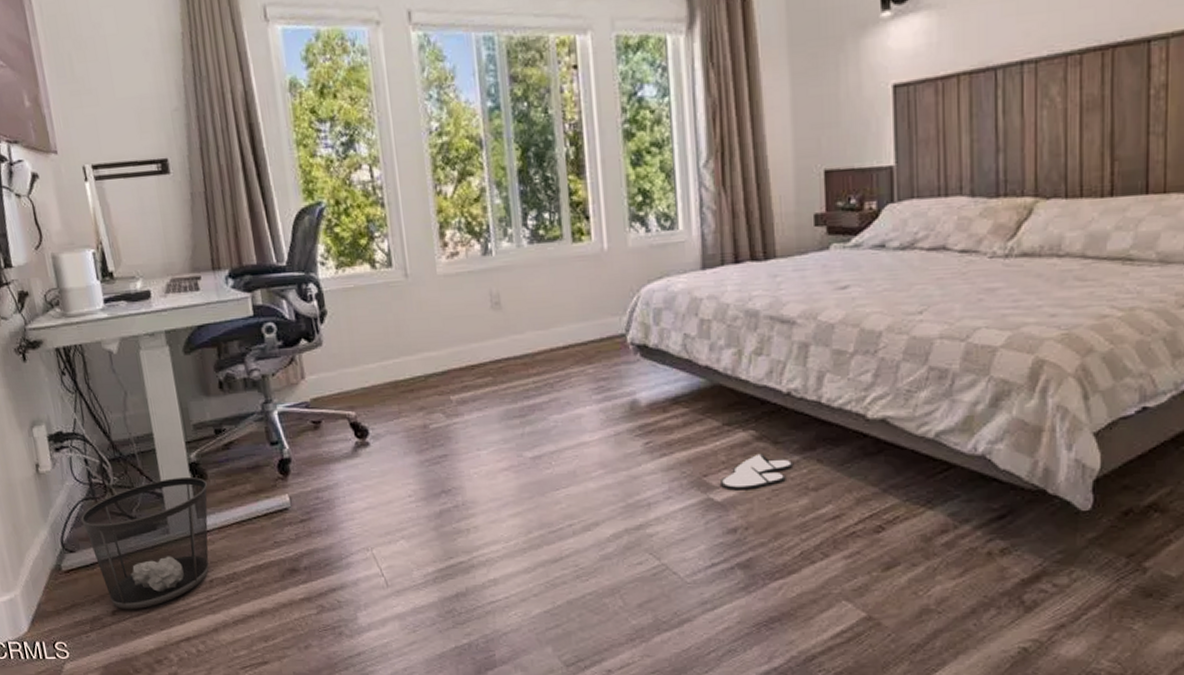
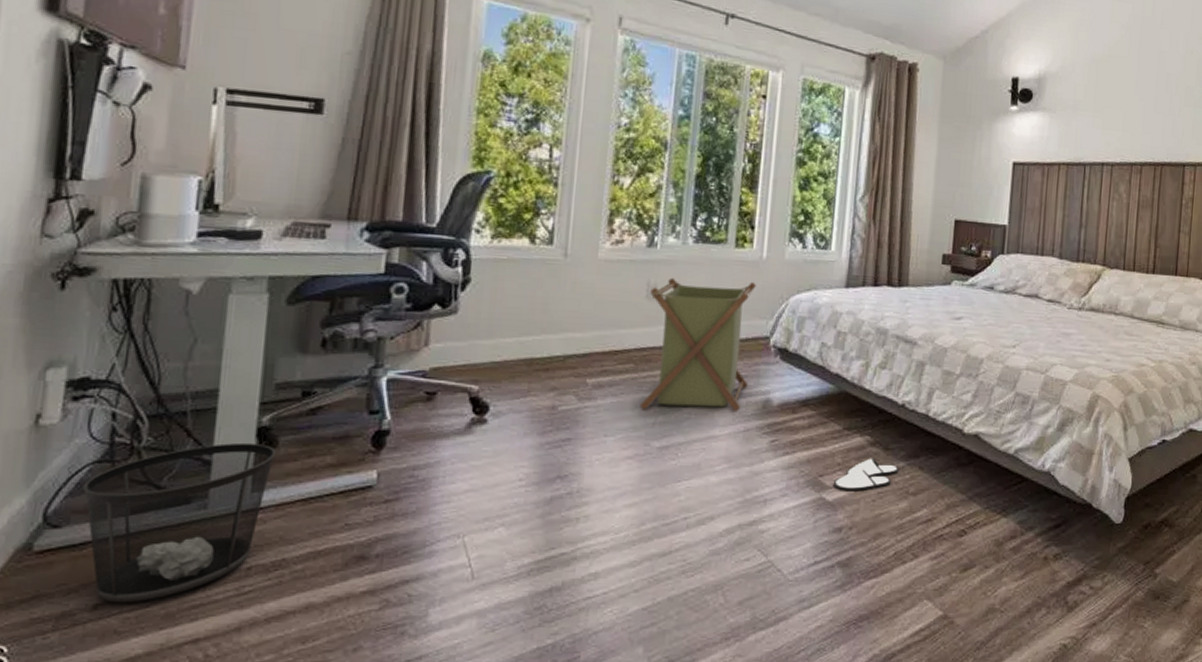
laundry basket: none [494,278,612,422] -> present [640,277,756,411]

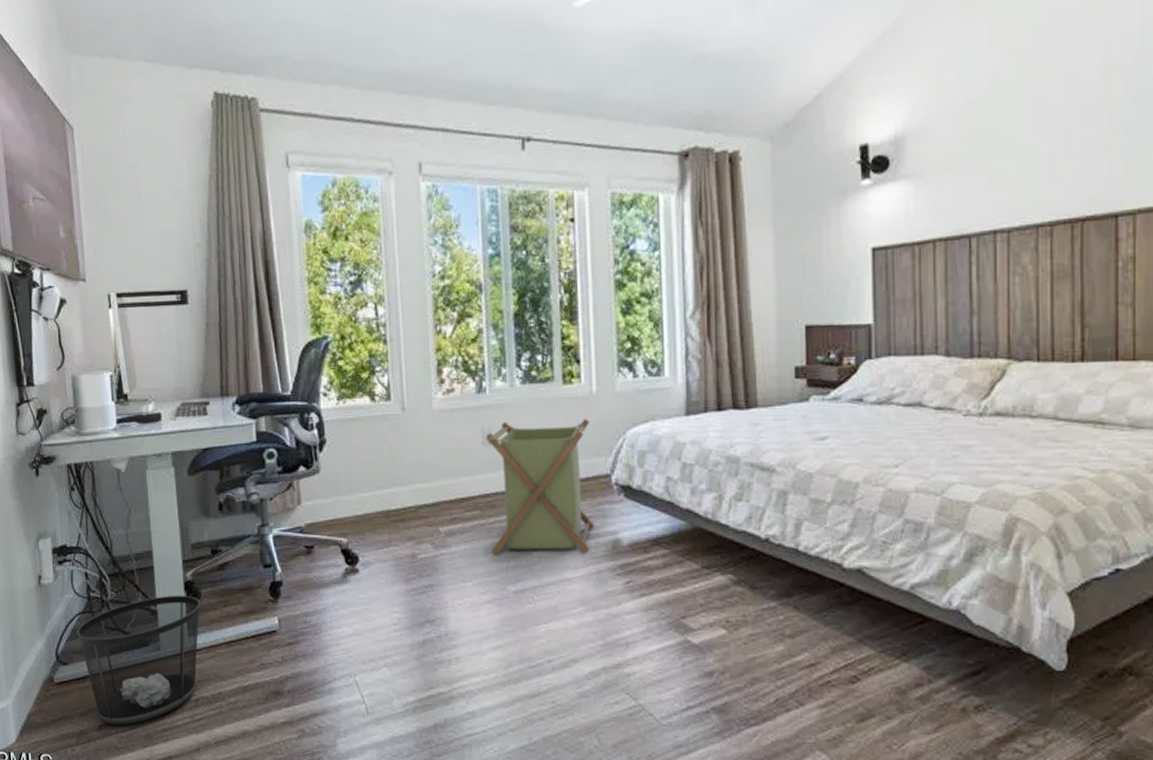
slippers: present [832,458,899,492] -> none [697,598,770,634]

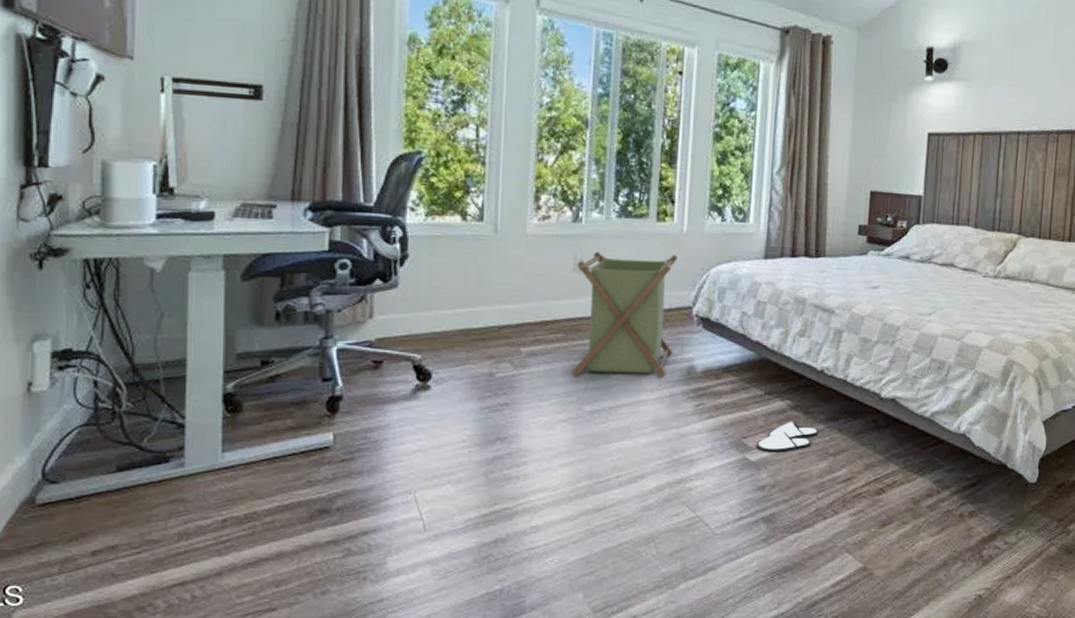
waste bin: present [77,595,201,726] -> none [75,407,242,550]
slippers: none [697,598,770,634] -> present [755,421,819,453]

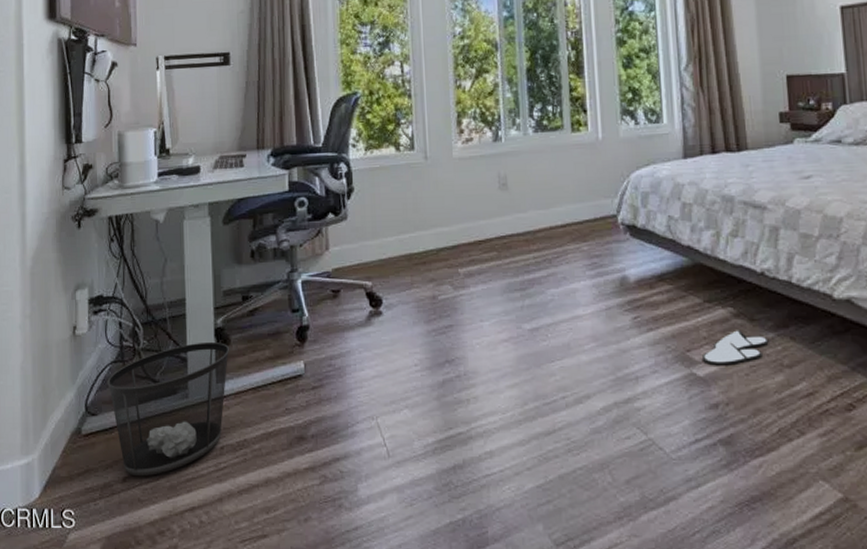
waste bin: none [75,407,242,550] -> present [107,341,230,477]
laundry basket: present [571,251,678,377] -> none [501,164,604,295]

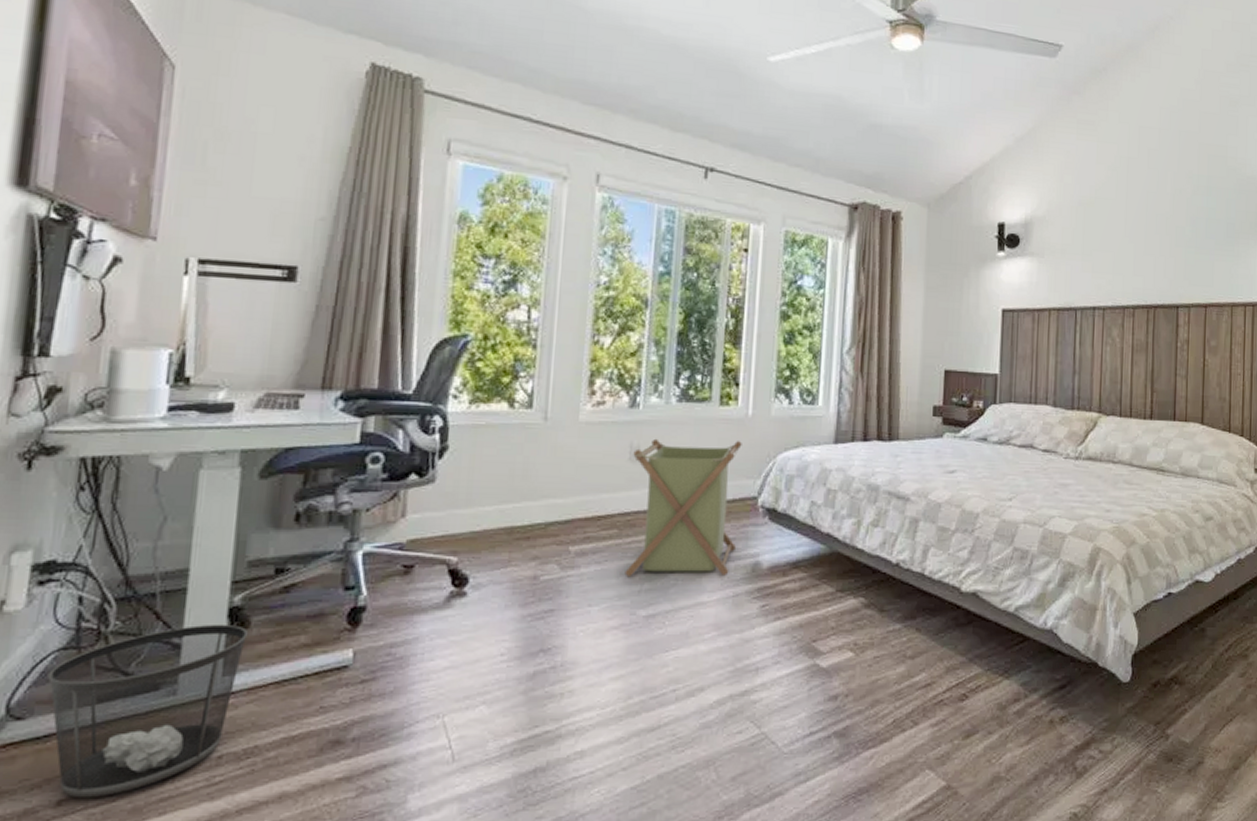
laundry basket: none [501,164,604,295] -> present [624,438,742,578]
slippers: present [701,330,769,366] -> none [827,620,895,657]

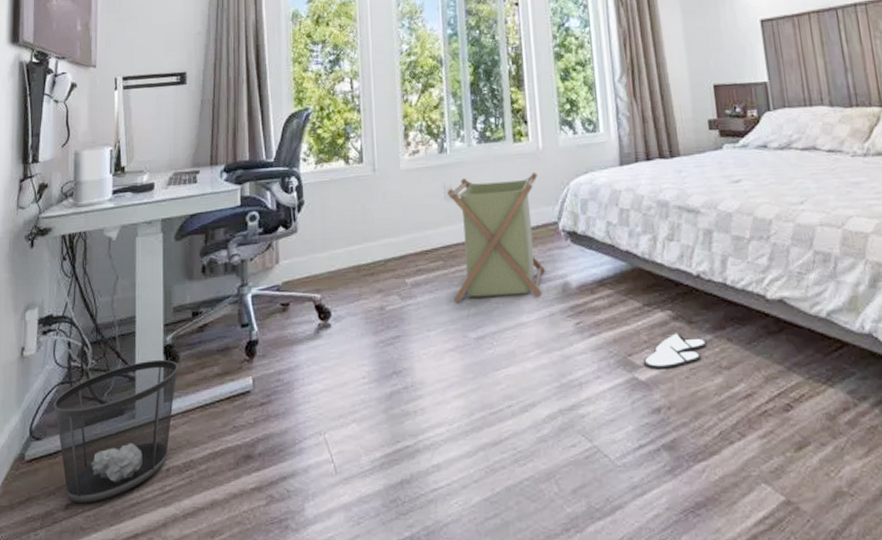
slippers: none [827,620,895,657] -> present [643,333,707,370]

